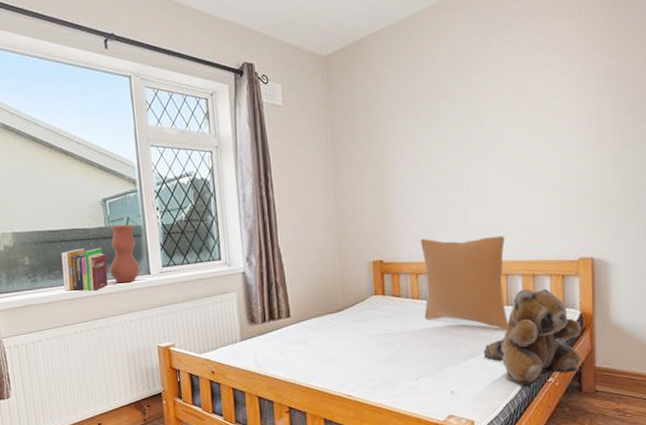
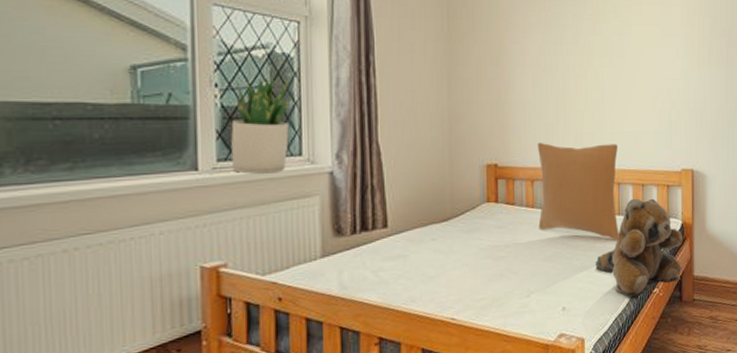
books: present [61,247,108,292] -> none [51,131,130,192]
vase: present [108,224,141,285] -> none [133,102,183,183]
planter: none [170,196,211,276] -> present [231,74,291,174]

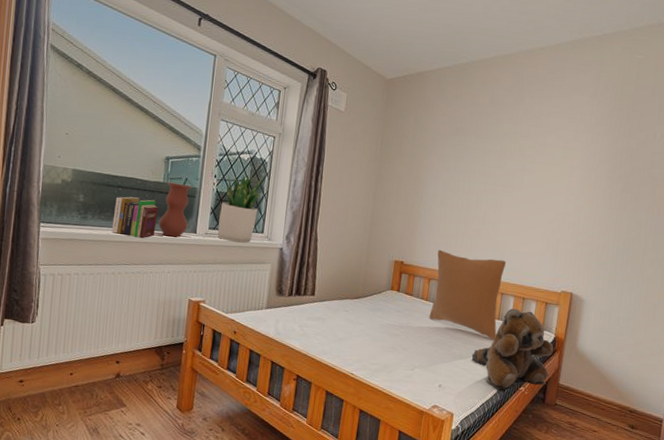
books: none [51,131,130,192] -> present [111,196,158,239]
vase: none [133,102,183,183] -> present [158,182,192,238]

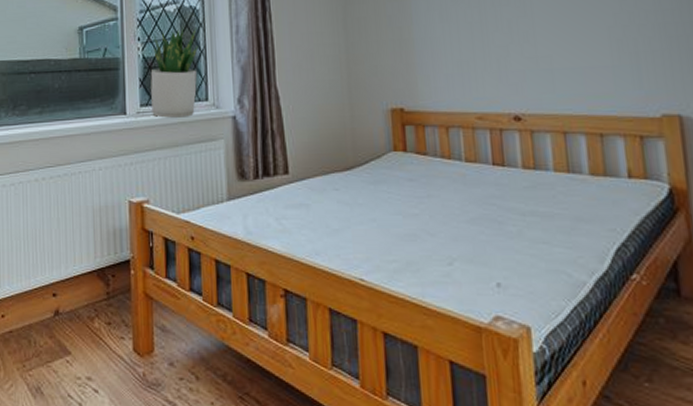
books: present [111,196,158,239] -> none [28,81,78,132]
vase: present [158,182,192,238] -> none [81,56,115,125]
pillow: present [429,249,506,341] -> none [451,83,571,206]
teddy bear: present [471,308,554,391] -> none [538,151,675,282]

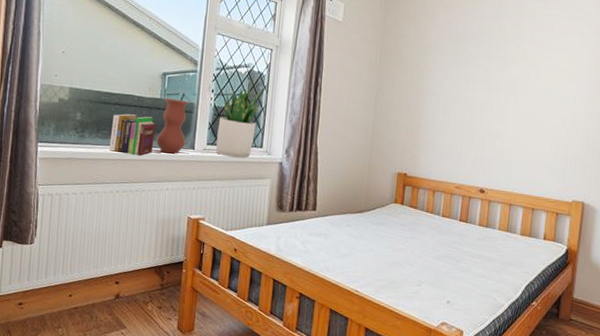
books: none [28,81,78,132] -> present [109,114,156,156]
vase: none [81,56,115,125] -> present [156,98,189,155]

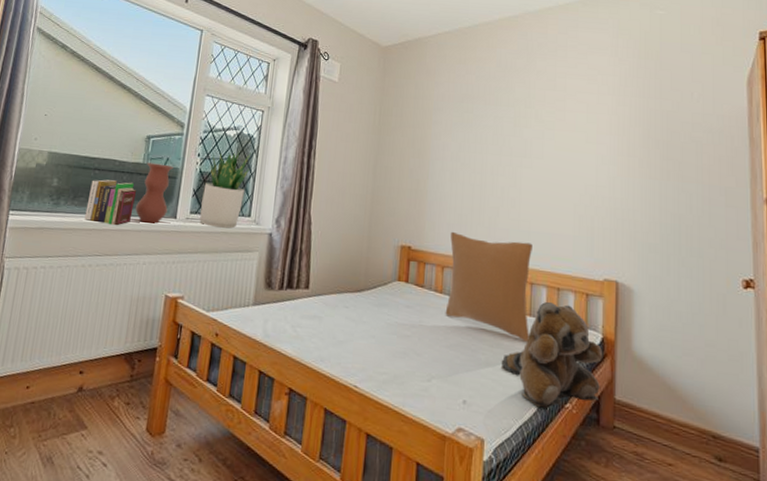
pillow: none [434,160,513,254] -> present [445,231,533,343]
teddy bear: none [480,219,567,306] -> present [500,301,603,409]

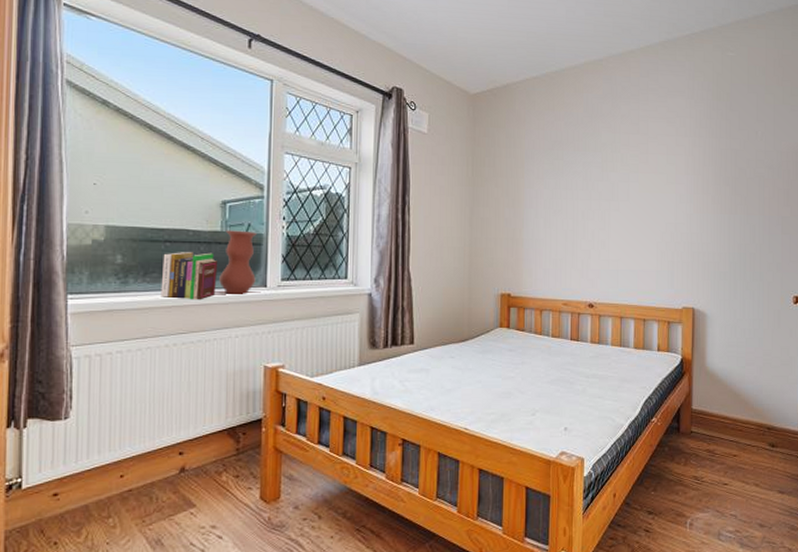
planter: present [199,150,251,229] -> none [293,210,341,292]
pillow: present [445,231,533,343] -> none [545,276,621,371]
teddy bear: present [500,301,603,409] -> none [596,332,682,425]

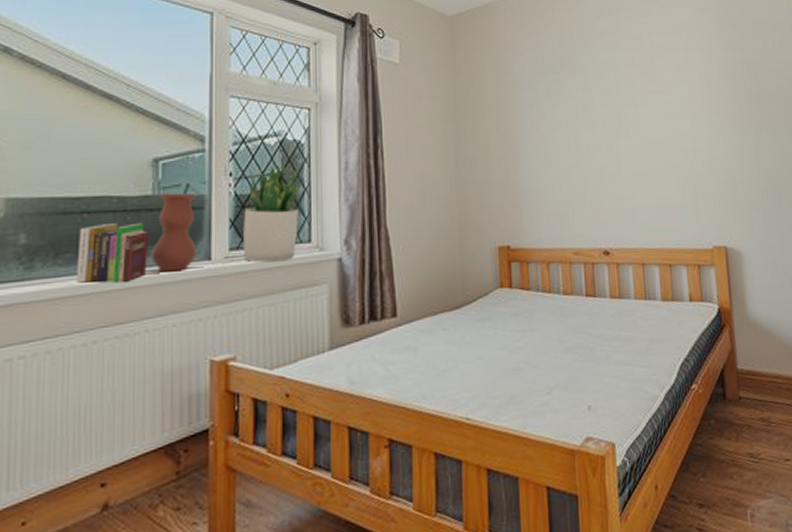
planter: none [293,210,341,292] -> present [243,161,301,263]

